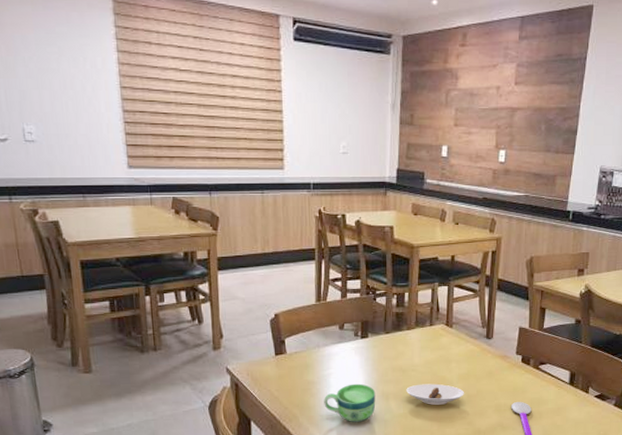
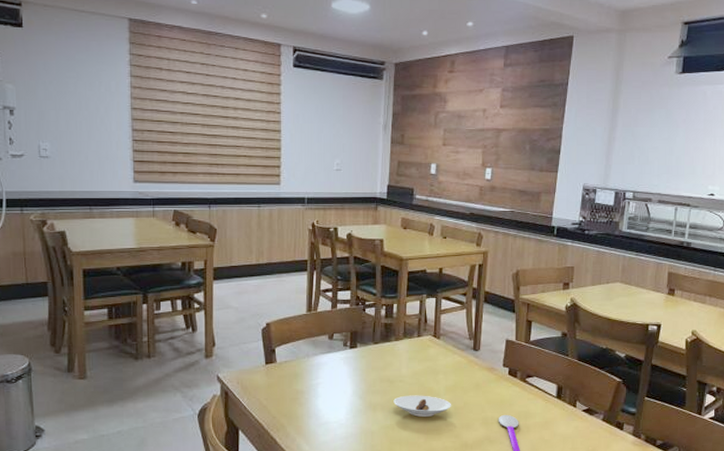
cup: present [324,383,376,423] -> none [312,394,363,434]

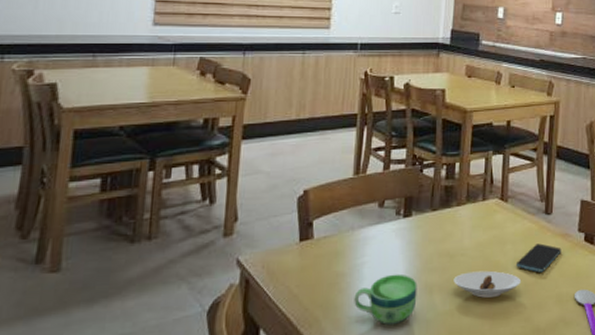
cup: none [312,394,363,434] -> present [354,274,417,326]
smartphone: none [447,375,488,399] -> present [515,243,562,273]

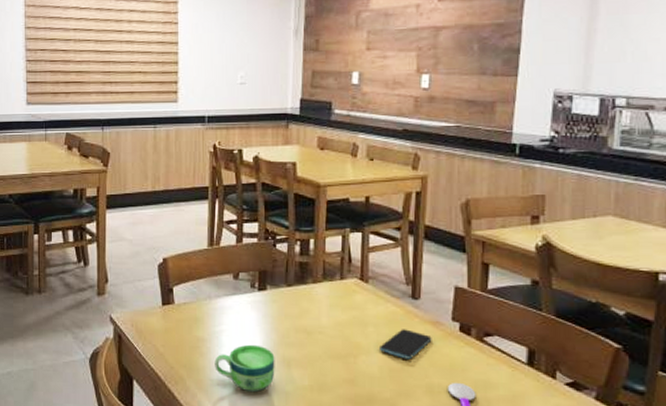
saucer: present [453,270,520,298] -> none [312,350,385,379]

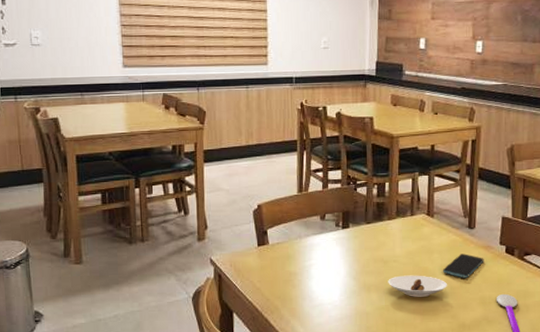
cup: present [214,344,275,393] -> none [305,275,358,316]
saucer: none [312,350,385,379] -> present [388,275,447,297]

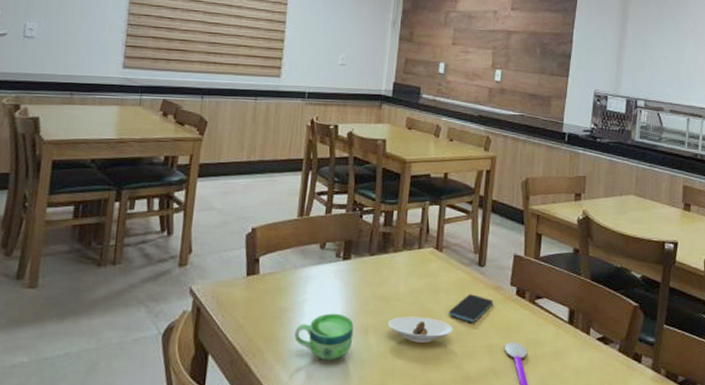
cup: none [305,275,358,316] -> present [294,313,354,362]

